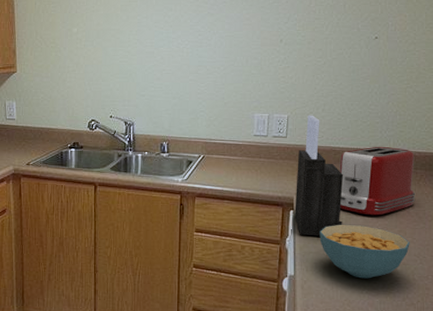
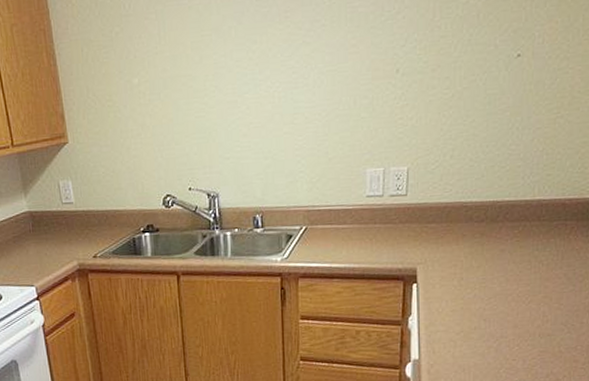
knife block: present [294,115,344,237] -> none [418,164,477,312]
cereal bowl: present [319,224,410,279] -> none [448,294,556,356]
toaster: present [339,146,416,216] -> none [472,195,565,282]

